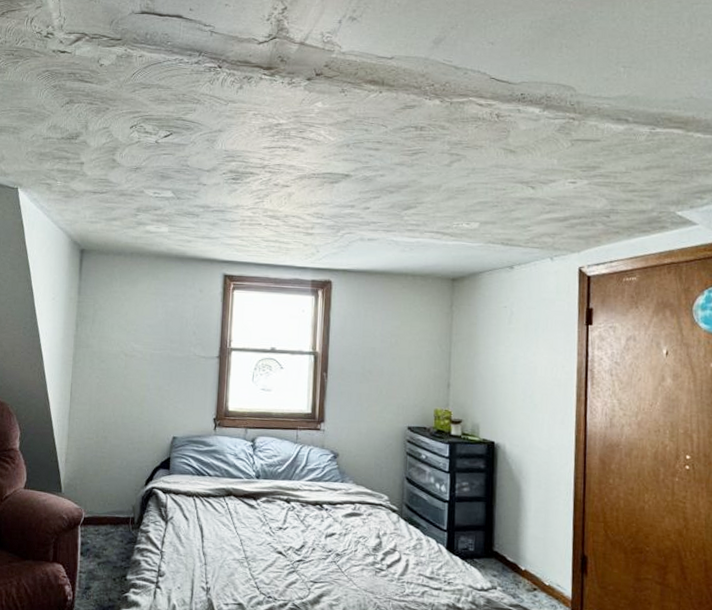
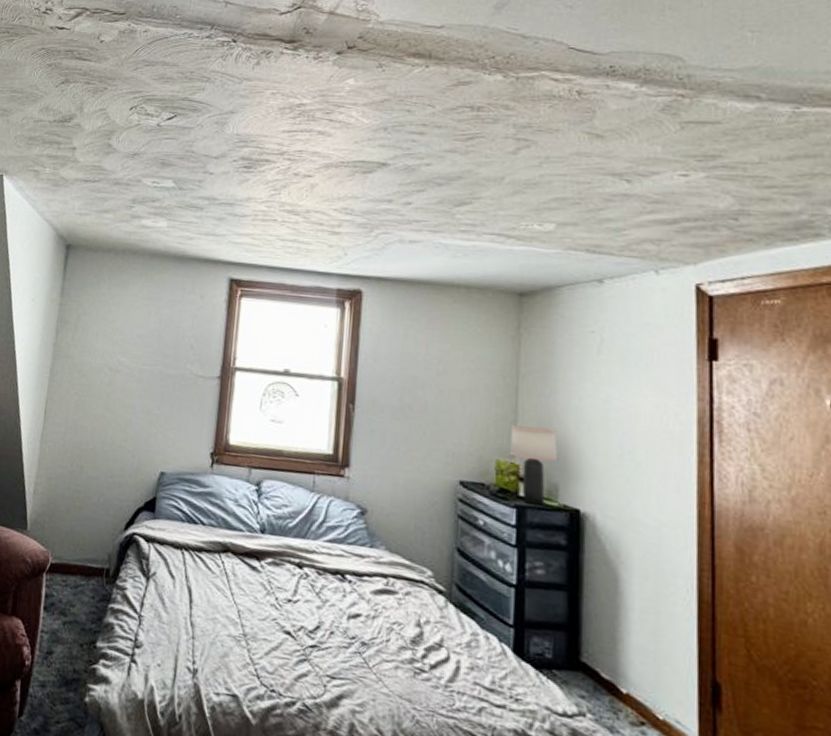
table lamp: none [445,381,480,441] -> present [510,425,559,506]

